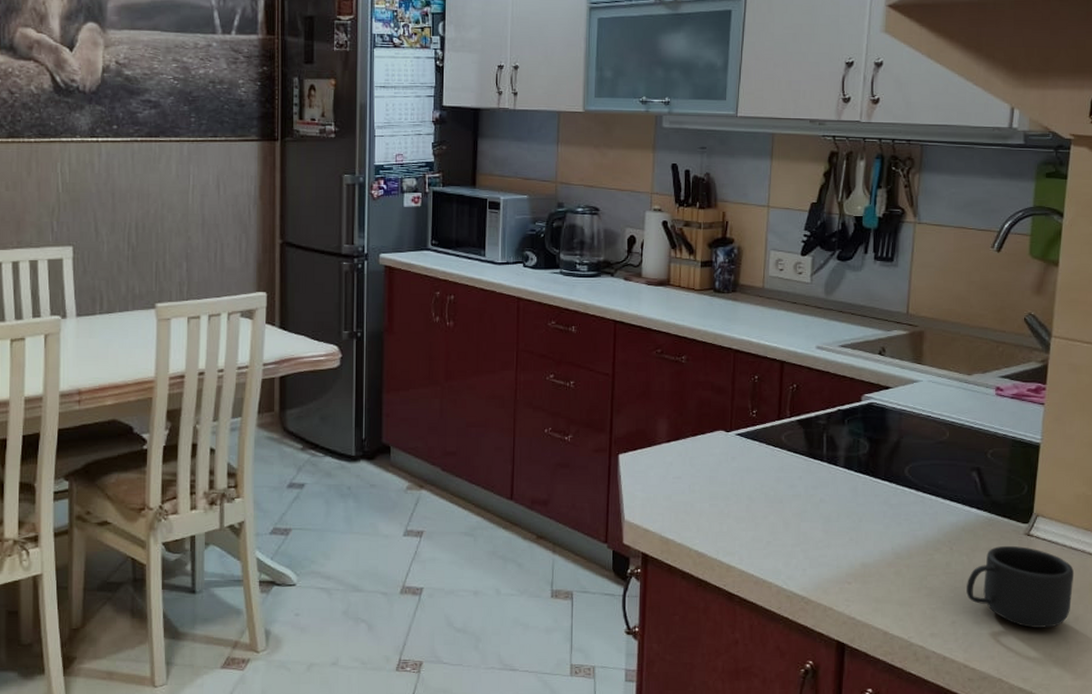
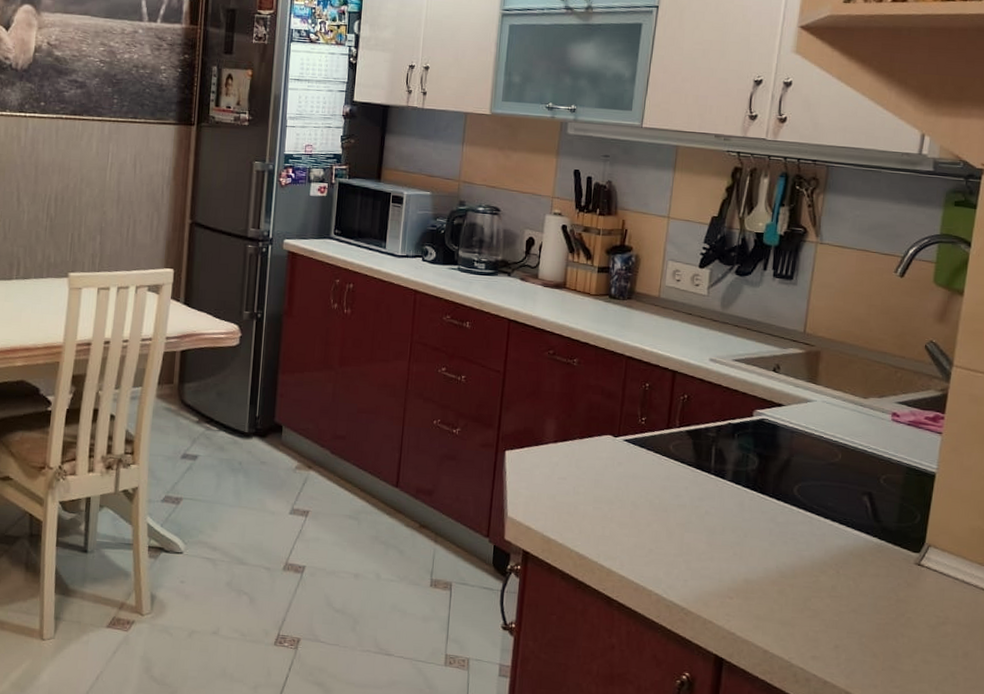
mug: present [966,545,1075,629] -> none [851,573,966,661]

